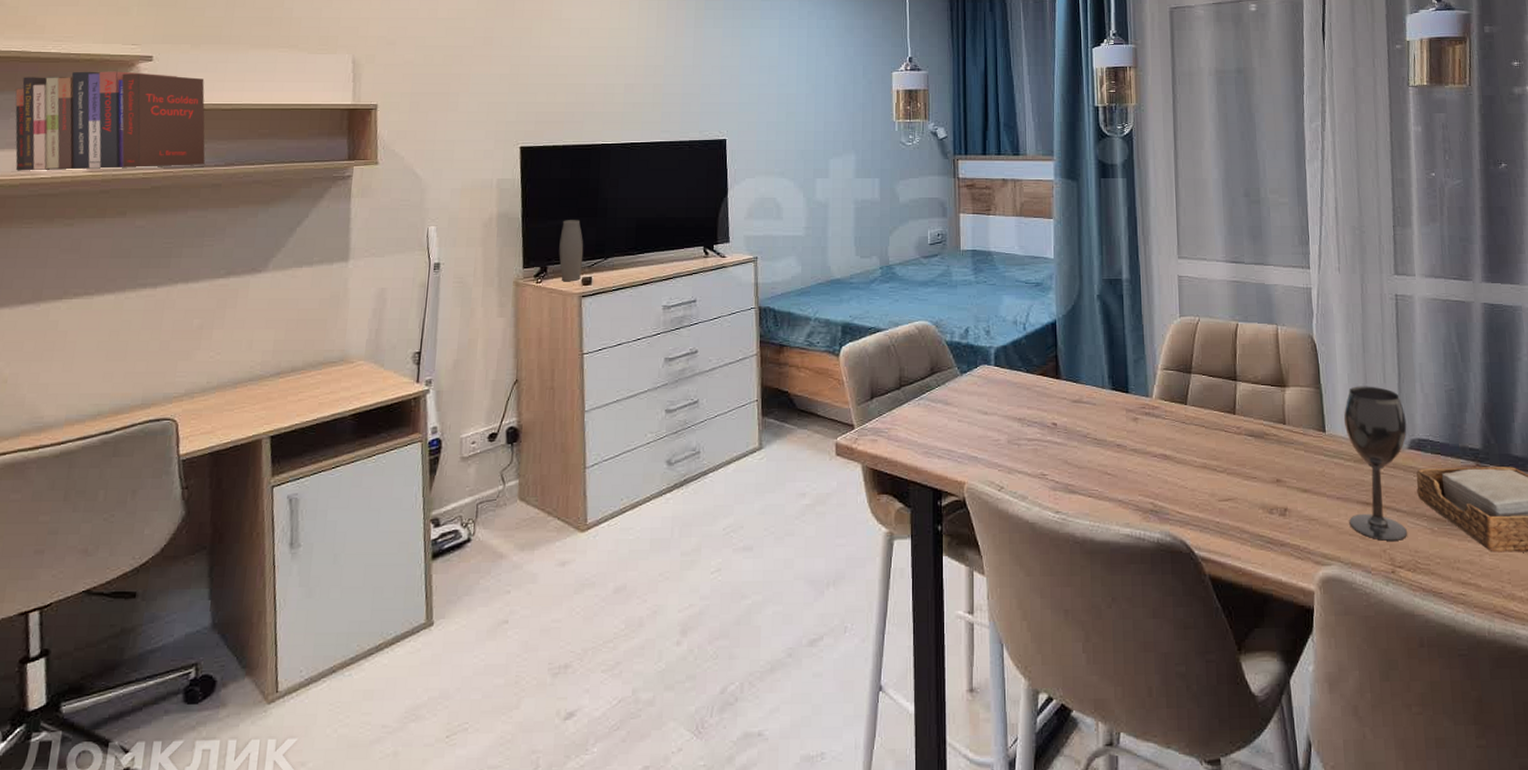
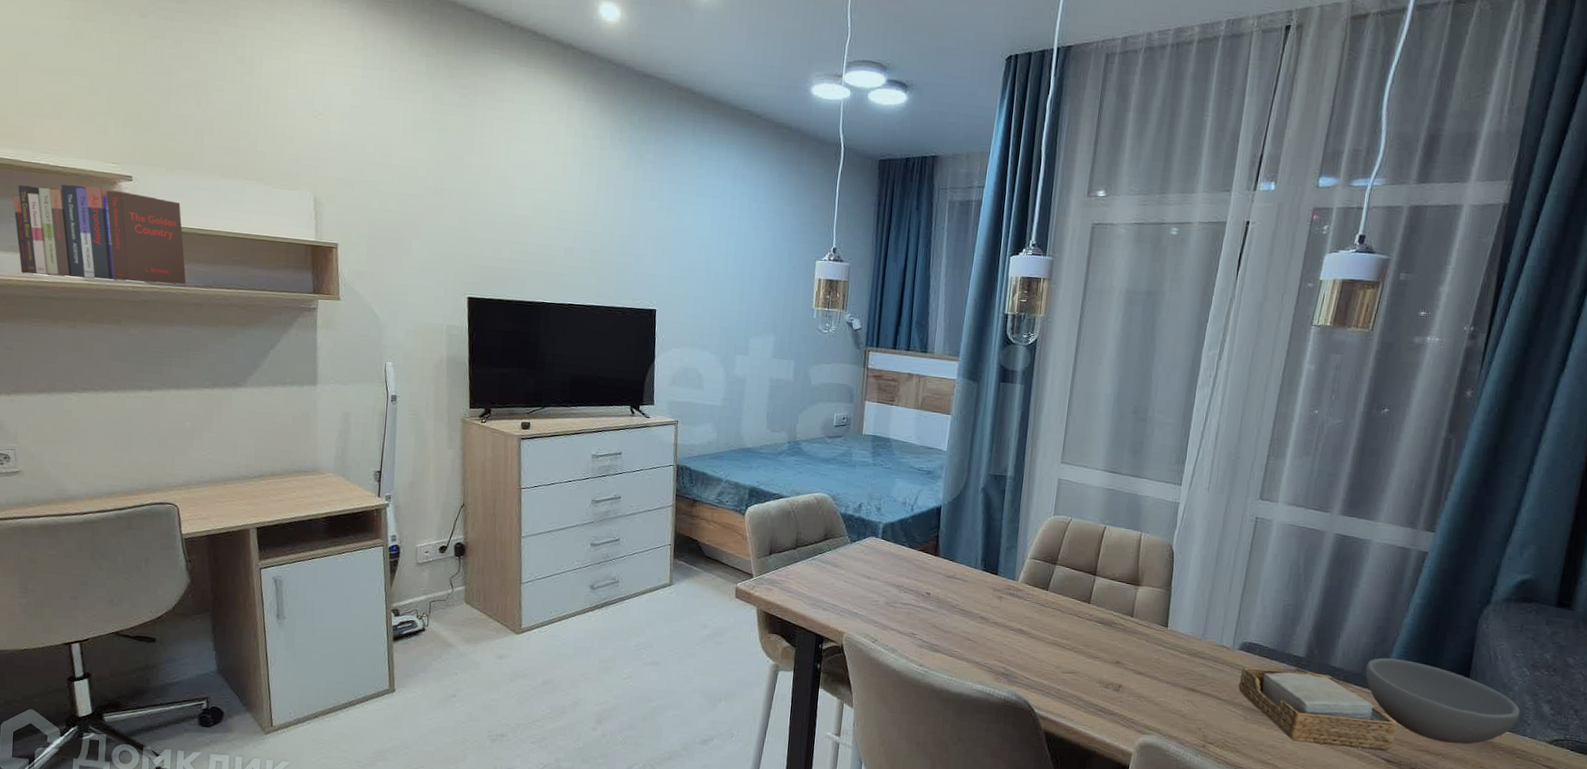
vase: present [559,220,584,282] -> none [501,369,524,425]
wine glass: present [1343,386,1408,541] -> none [1173,592,1243,723]

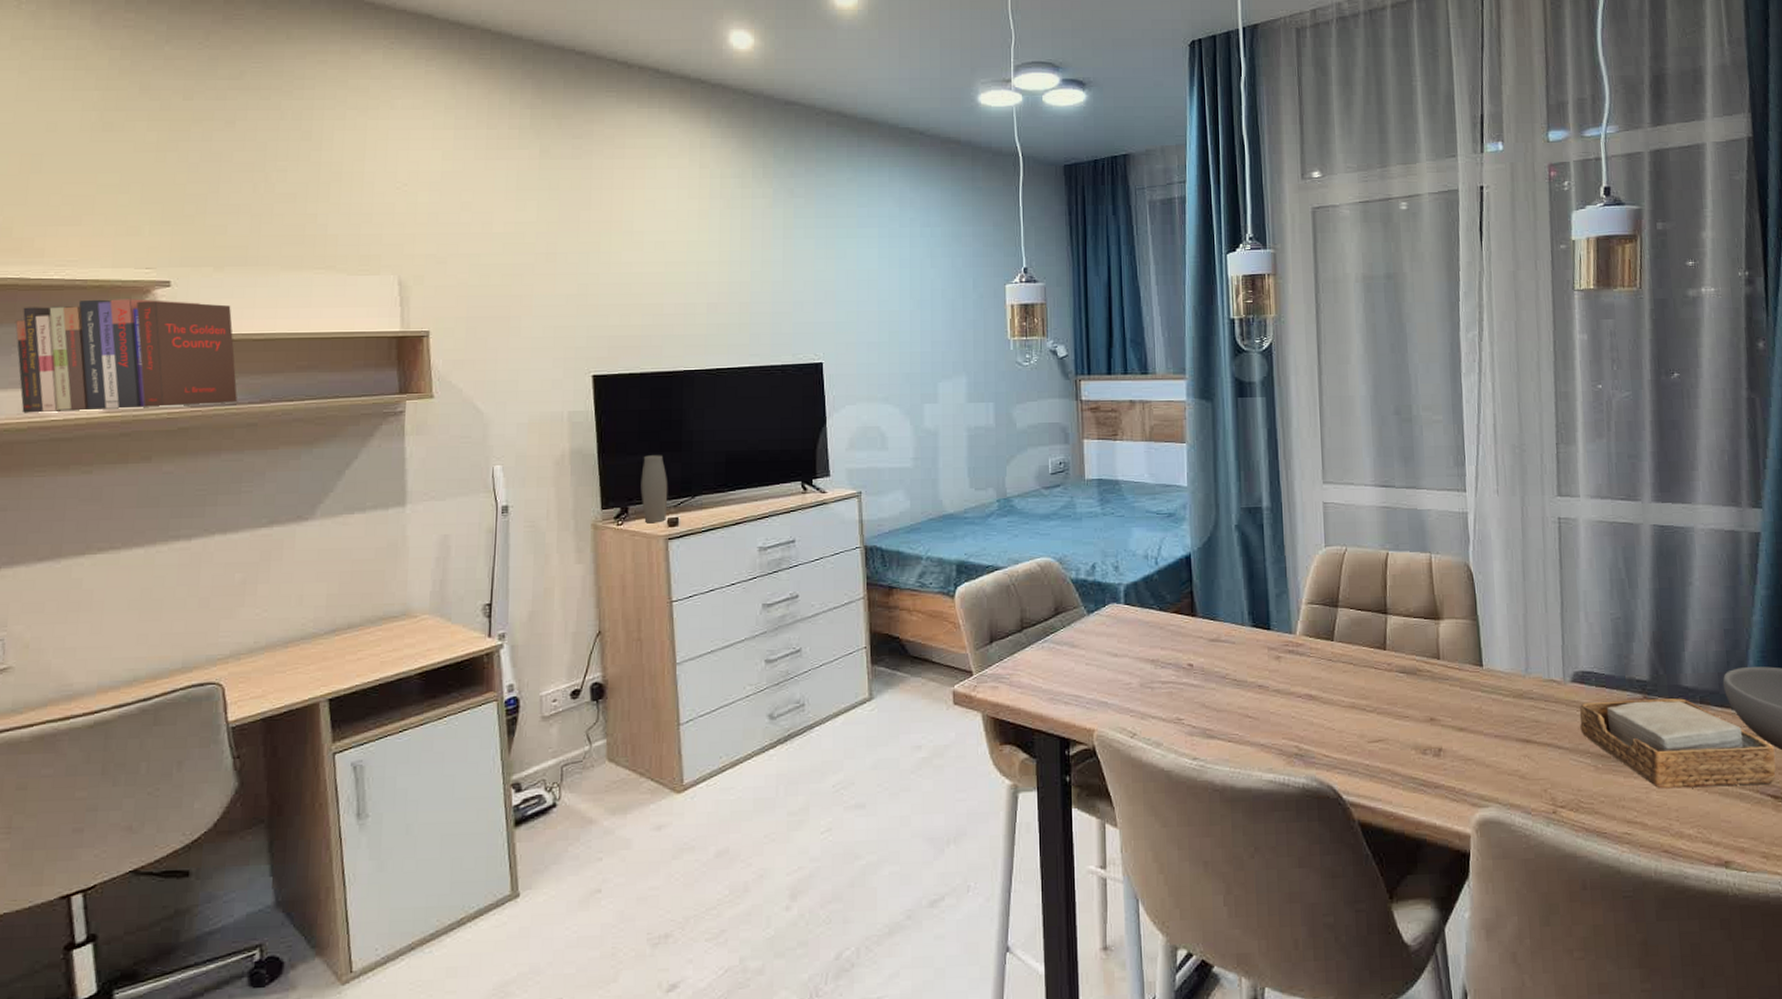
vase: none [501,369,524,425] -> present [641,455,668,524]

